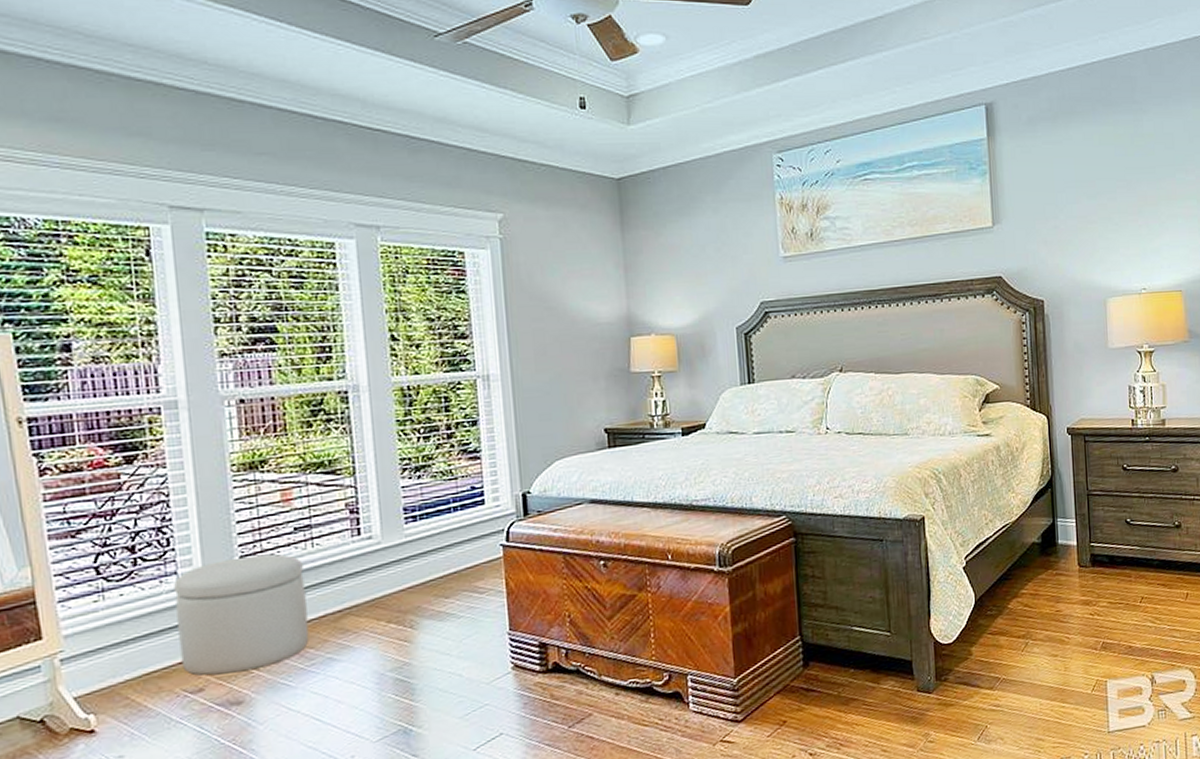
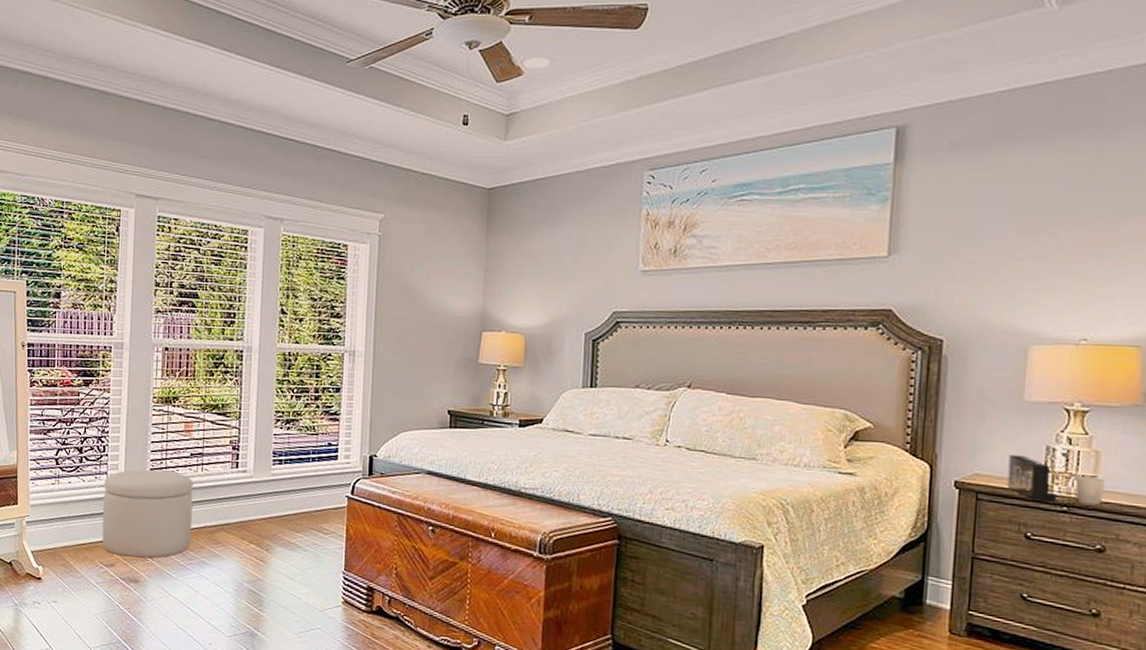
alarm clock: none [1103,397,1141,436] -> present [1007,455,1057,502]
cup: none [1152,407,1172,432] -> present [1075,476,1105,505]

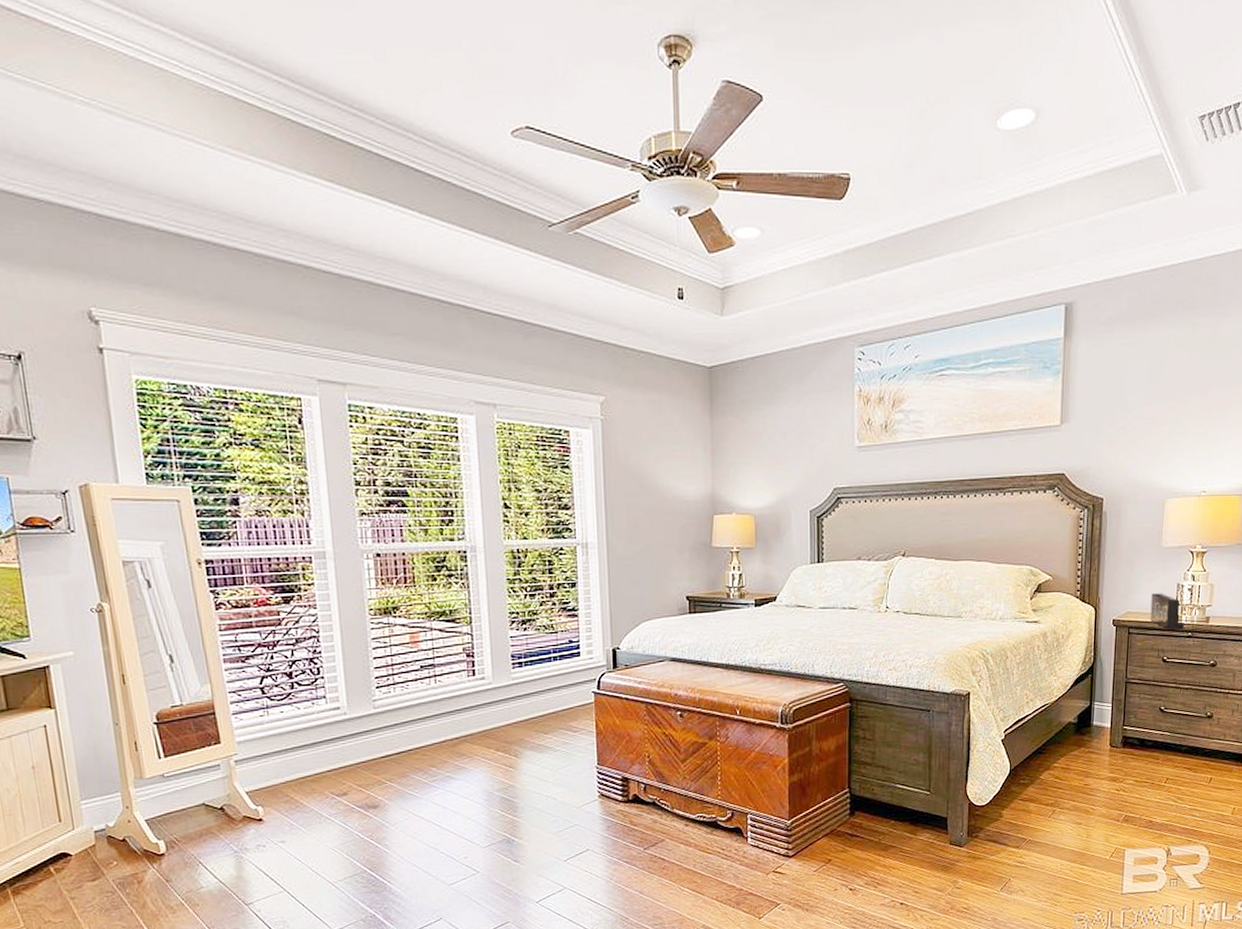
ottoman: present [102,469,193,558] -> none [323,686,432,783]
cup: present [1075,476,1105,505] -> none [1197,606,1217,629]

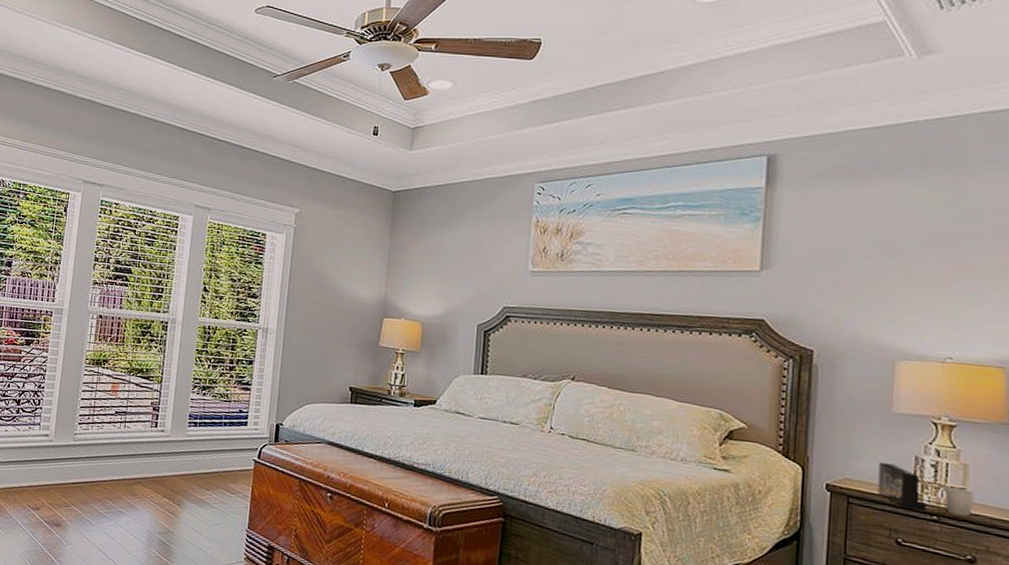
cup: none [1197,606,1217,629] -> present [945,487,974,517]

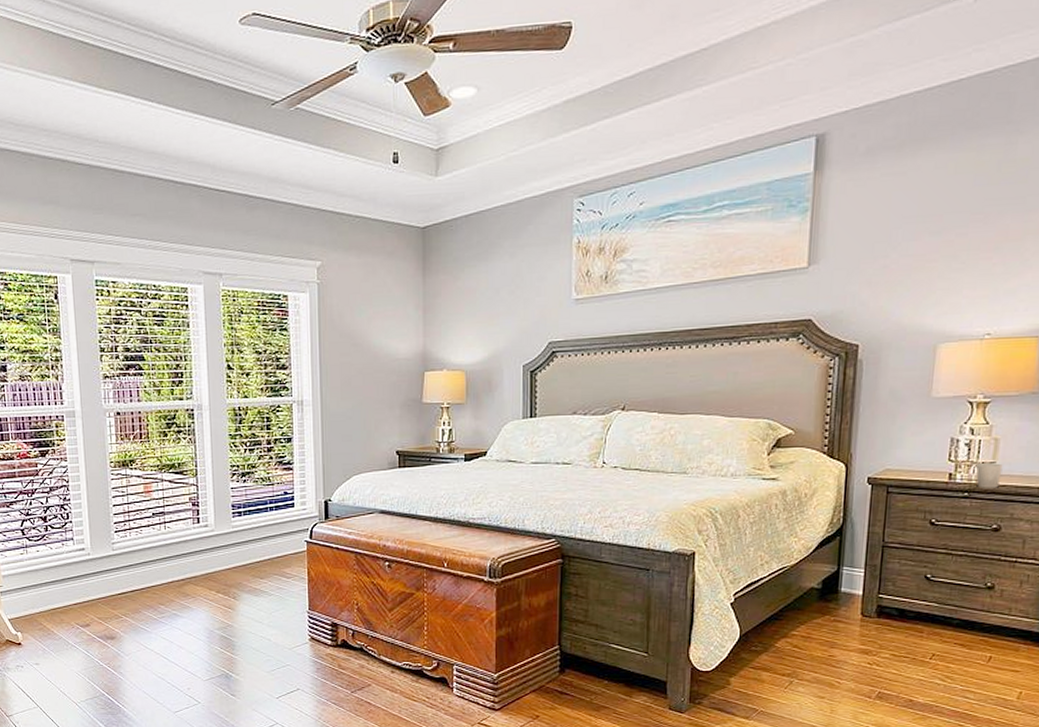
alarm clock: present [877,462,926,511] -> none [915,448,959,489]

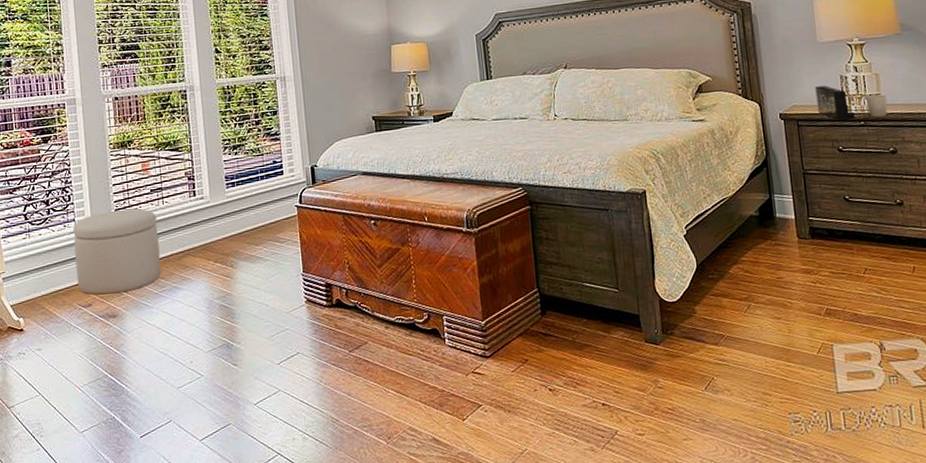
ottoman: none [71,531,161,616] -> present [73,208,161,295]
alarm clock: none [915,448,959,489] -> present [815,85,855,120]

